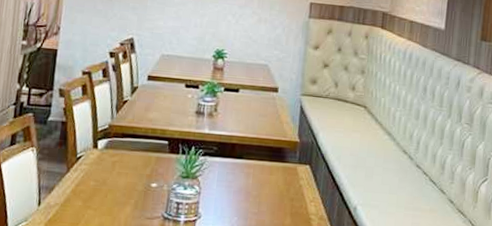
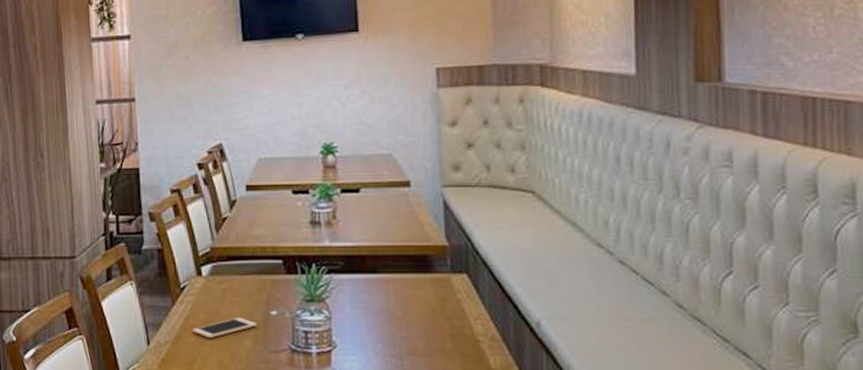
cell phone: none [81,187,138,204] -> present [192,317,257,339]

